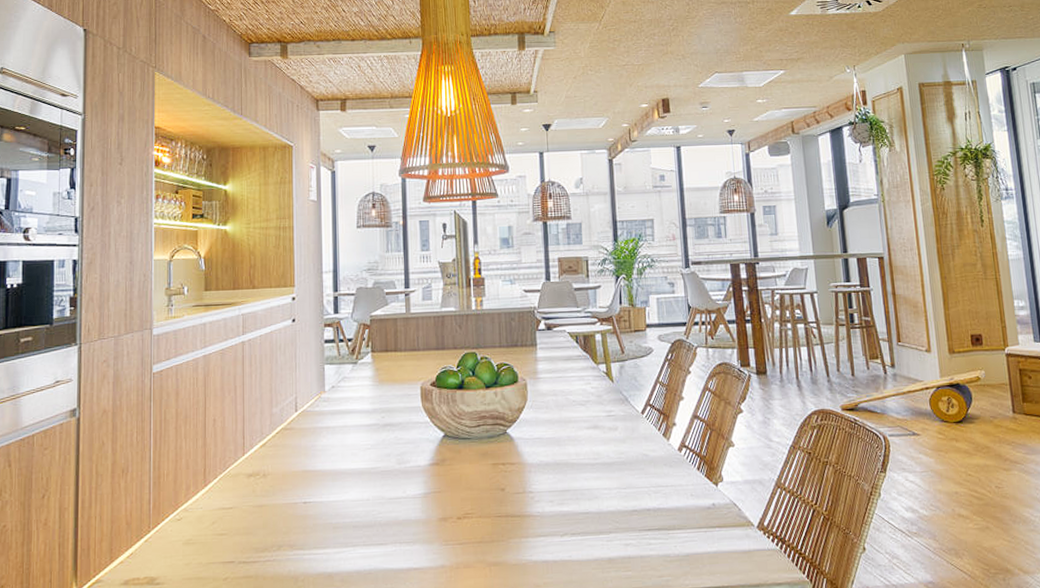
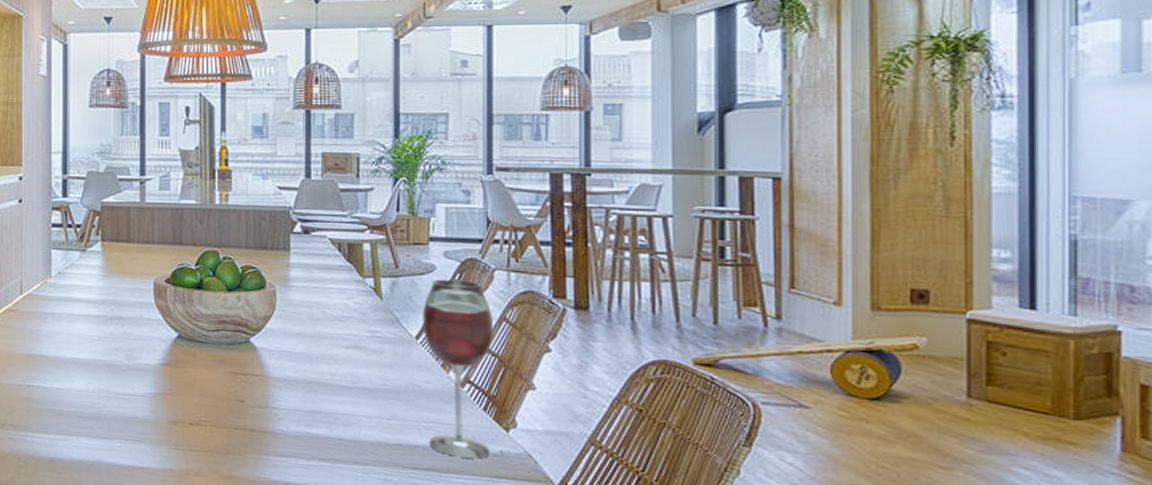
wineglass: none [645,358,705,514] -> present [422,279,494,459]

